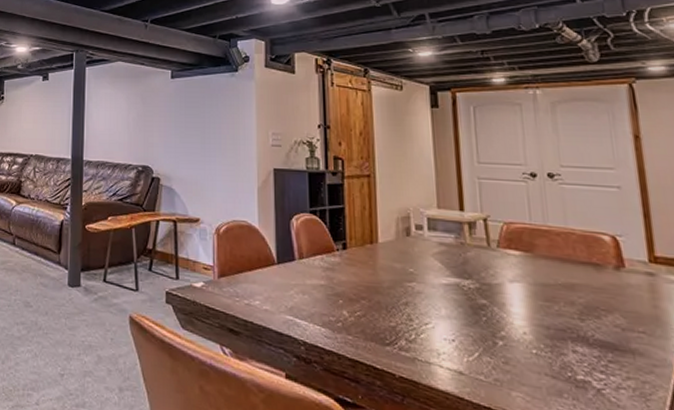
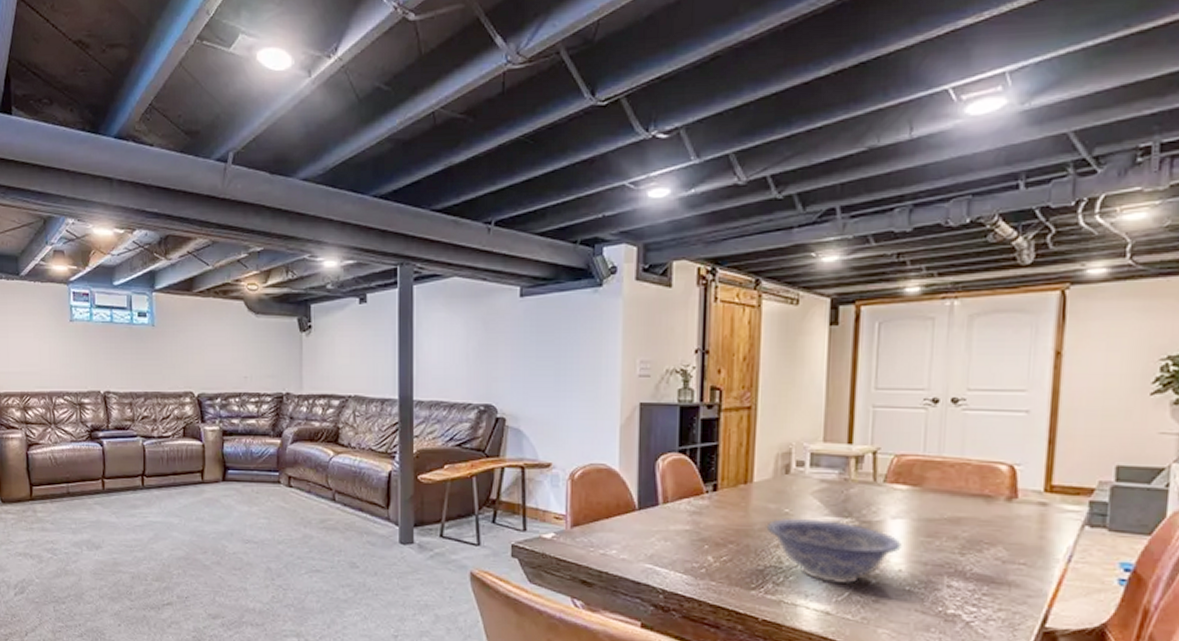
decorative bowl: none [394,278,523,344] -> present [766,519,902,583]

